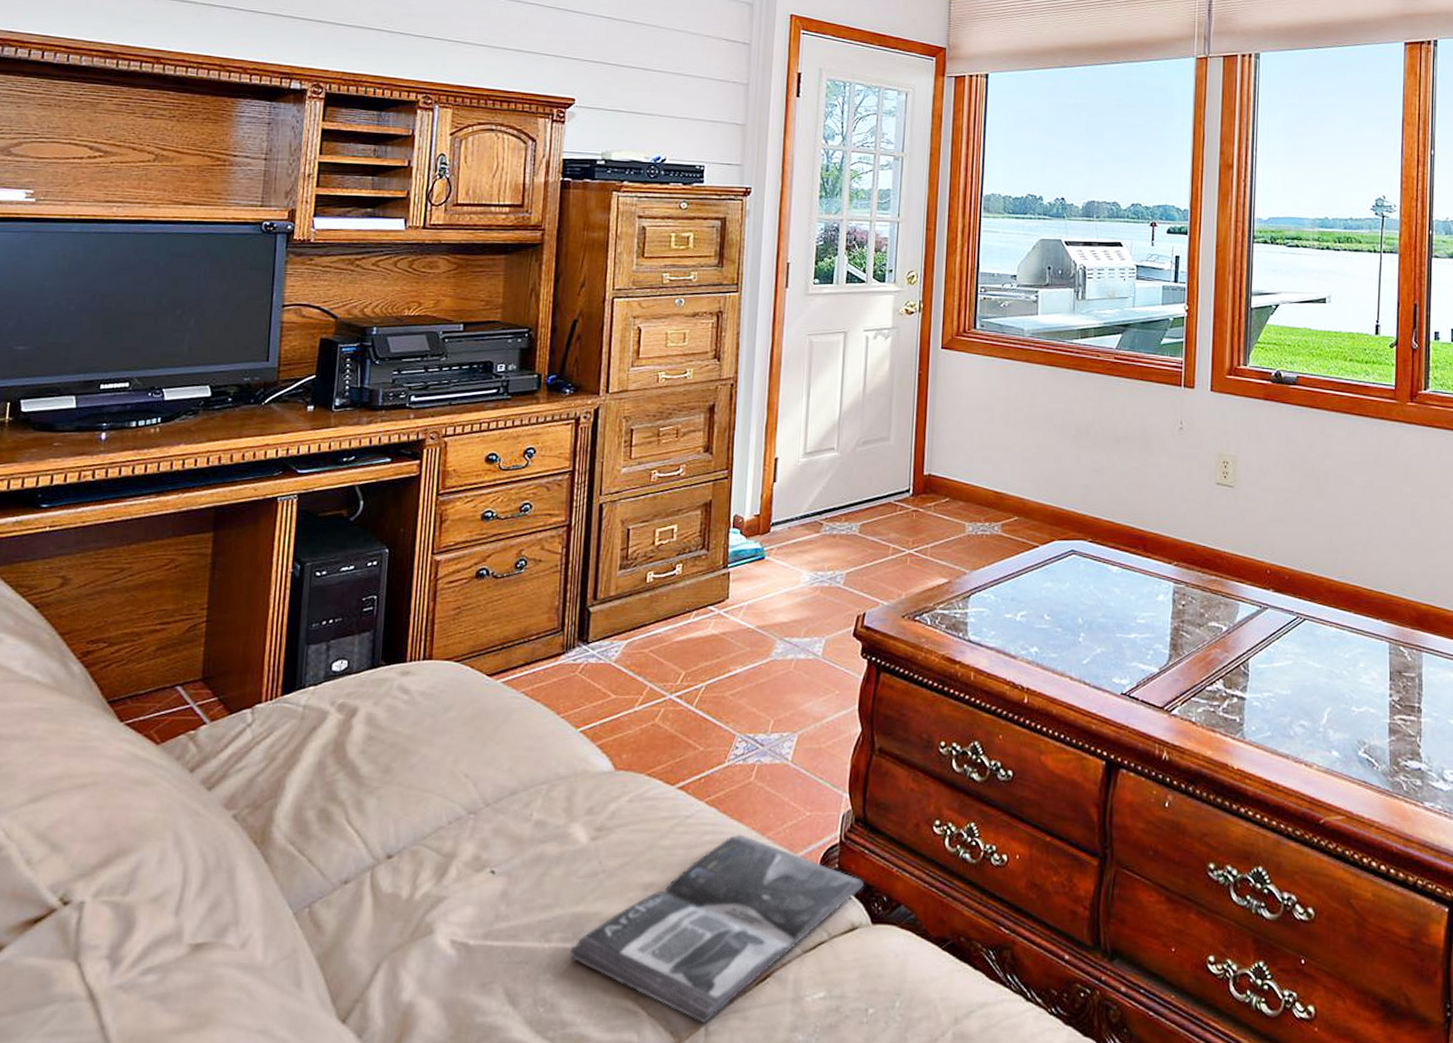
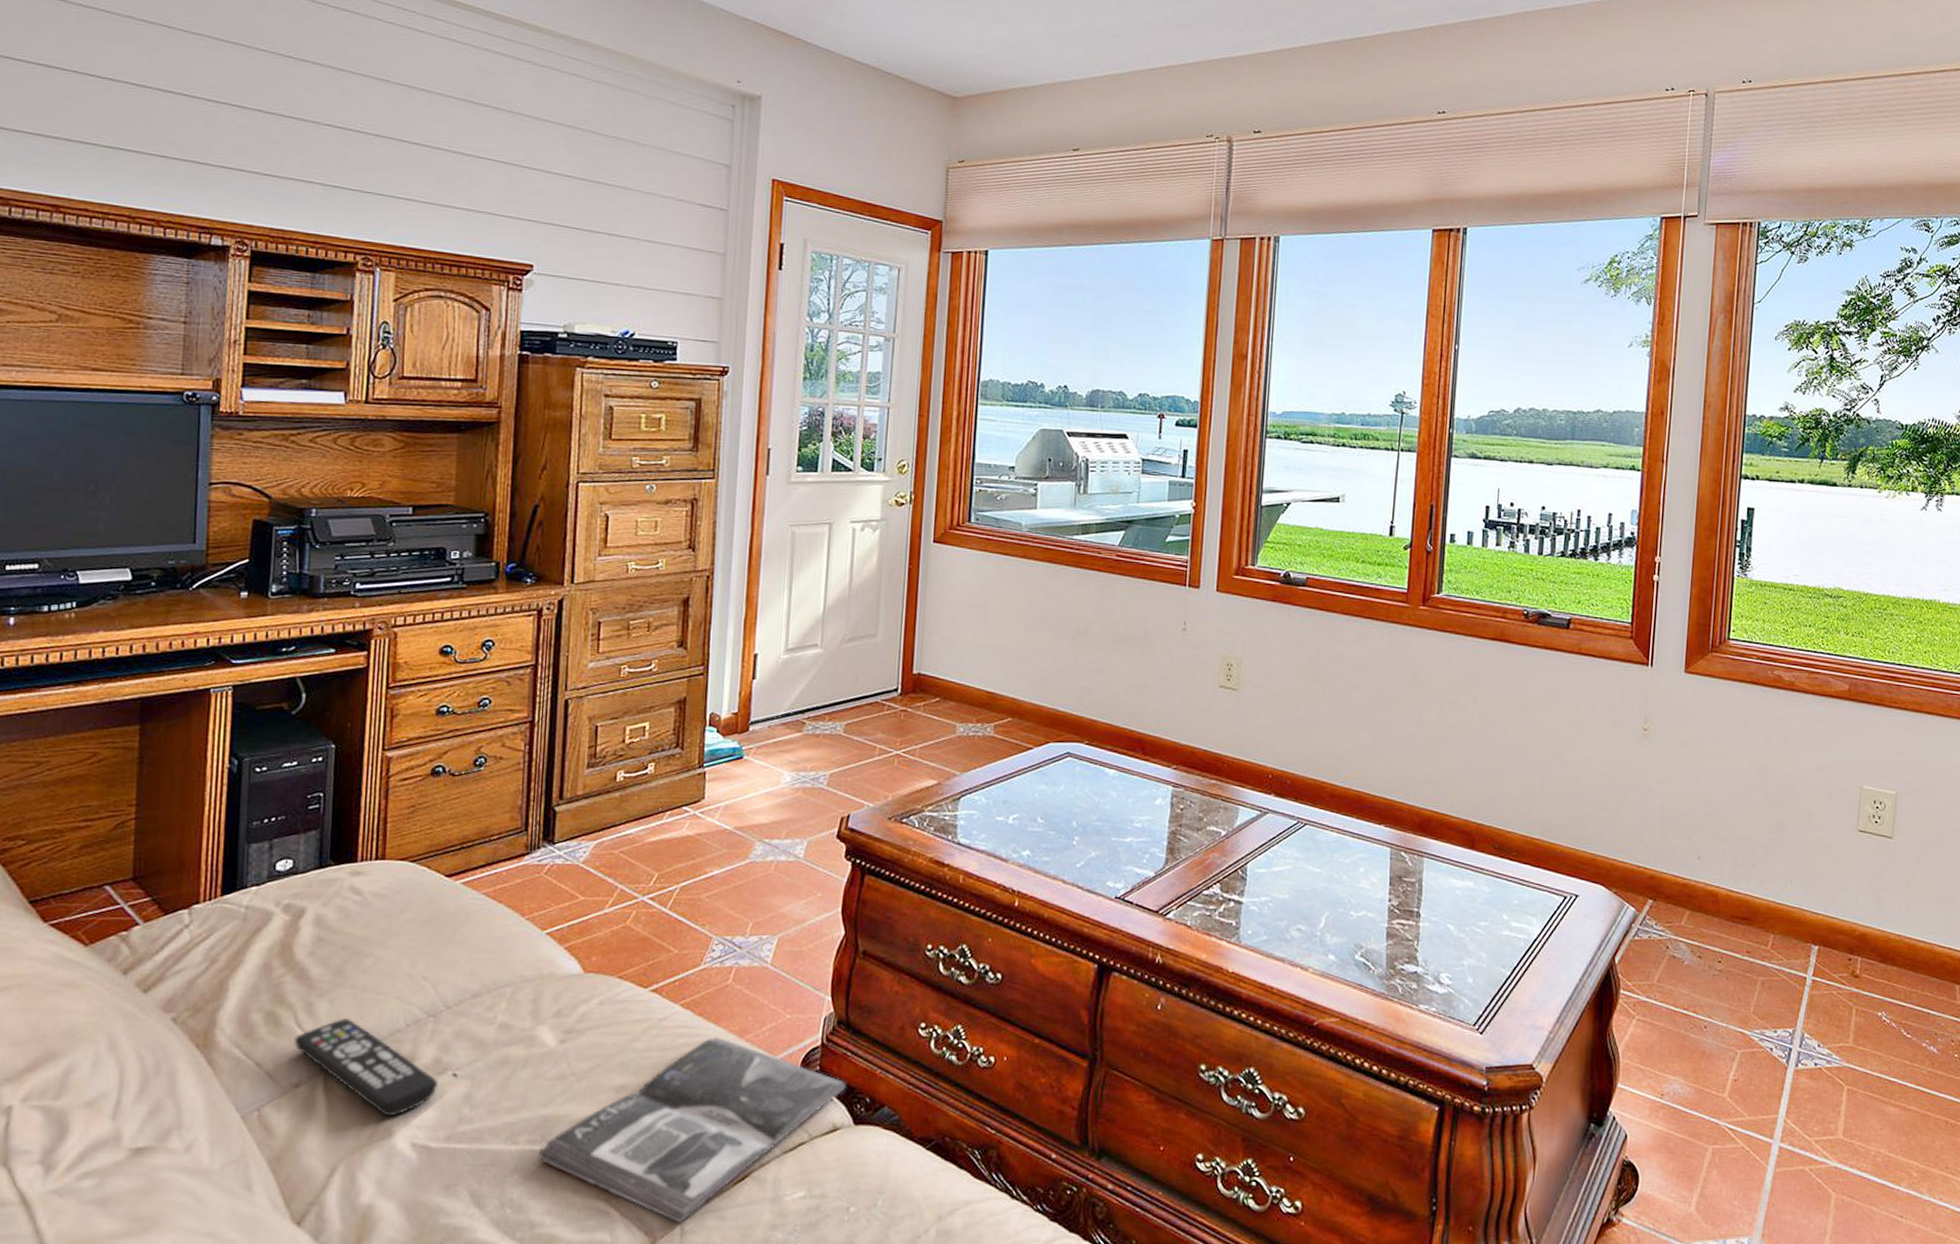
remote control: none [344,815,477,914] -> present [294,1017,439,1117]

